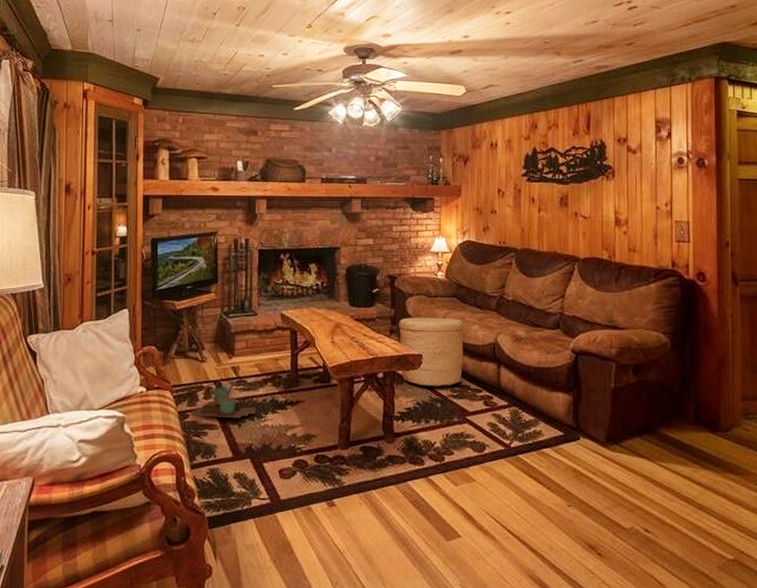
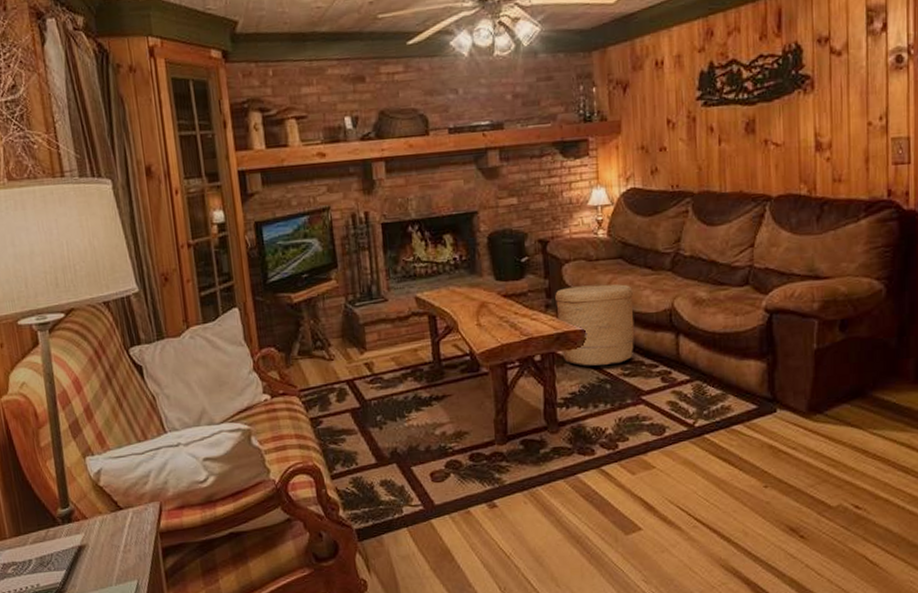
watering can: present [190,380,257,419] -> none [323,378,399,422]

